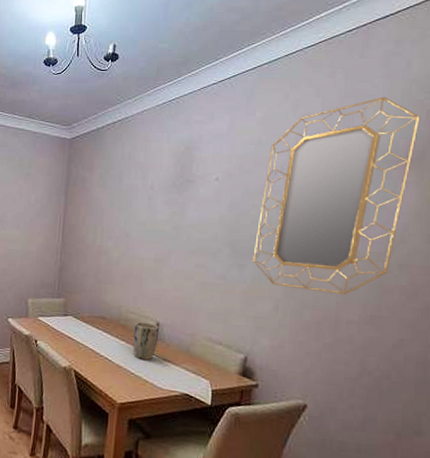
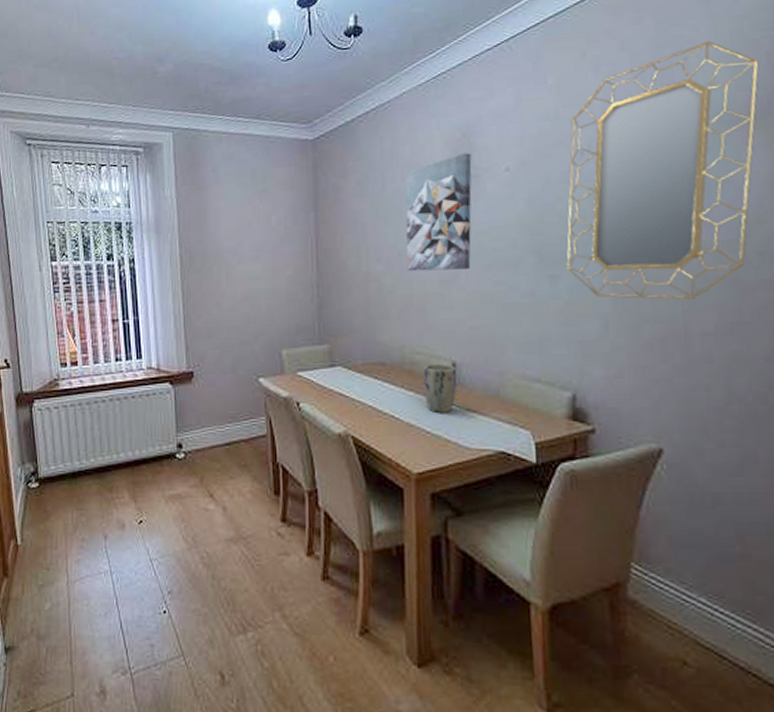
wall art: none [131,163,191,253] -> present [405,153,472,272]

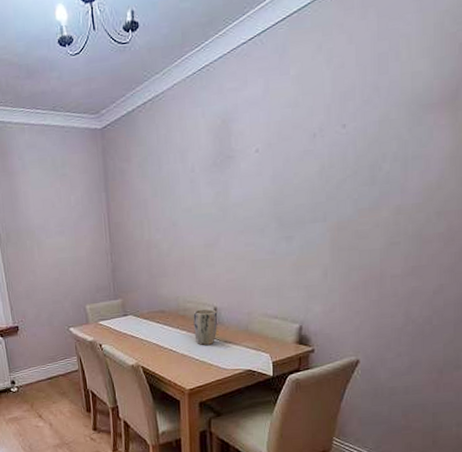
wall art: present [405,153,472,272] -> none [177,137,230,239]
home mirror: present [566,40,760,300] -> none [299,33,453,252]

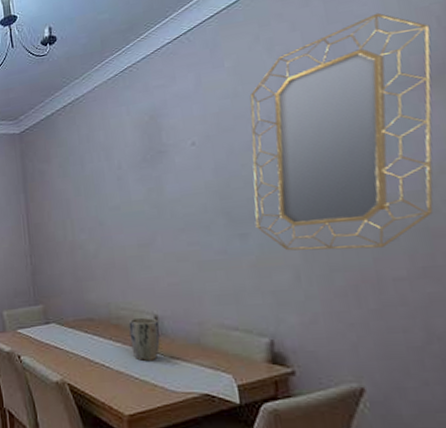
home mirror: none [299,33,453,252] -> present [249,12,433,251]

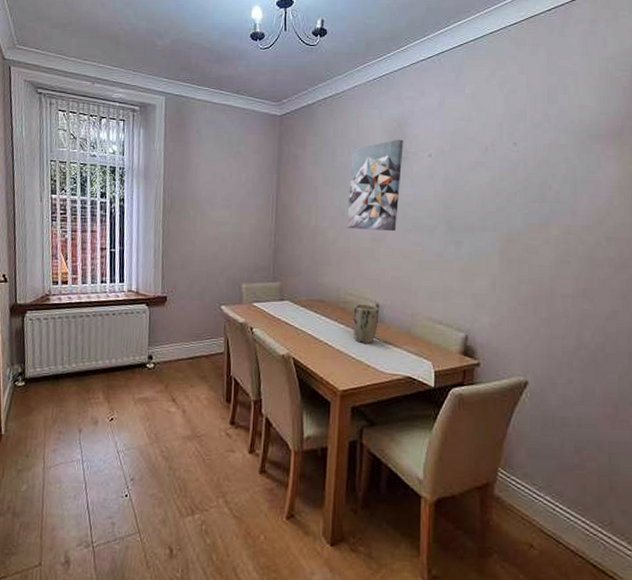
wall art: none [101,132,166,239] -> present [347,139,404,231]
home mirror: present [249,12,433,251] -> none [468,73,618,268]

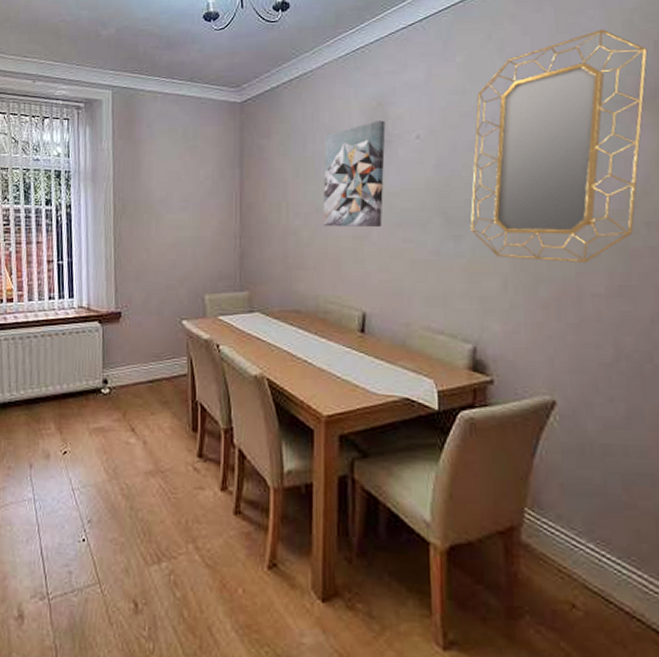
plant pot: present [353,303,380,343] -> none [336,313,367,359]
home mirror: none [468,73,618,268] -> present [470,29,648,262]

